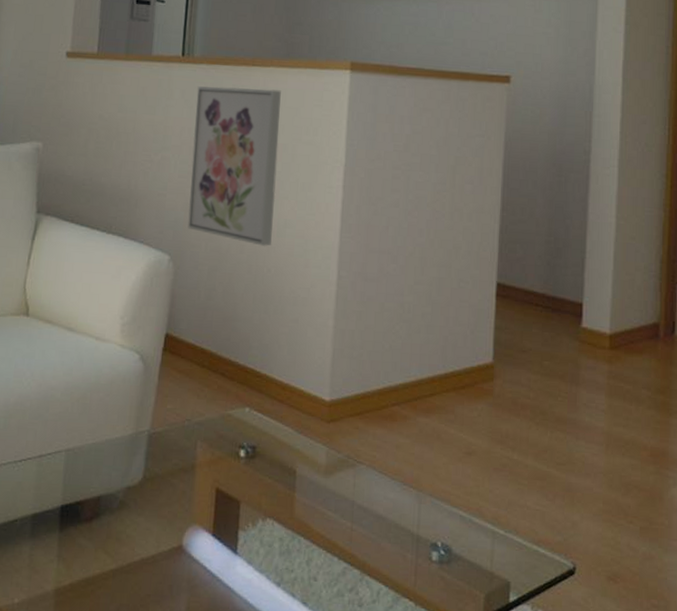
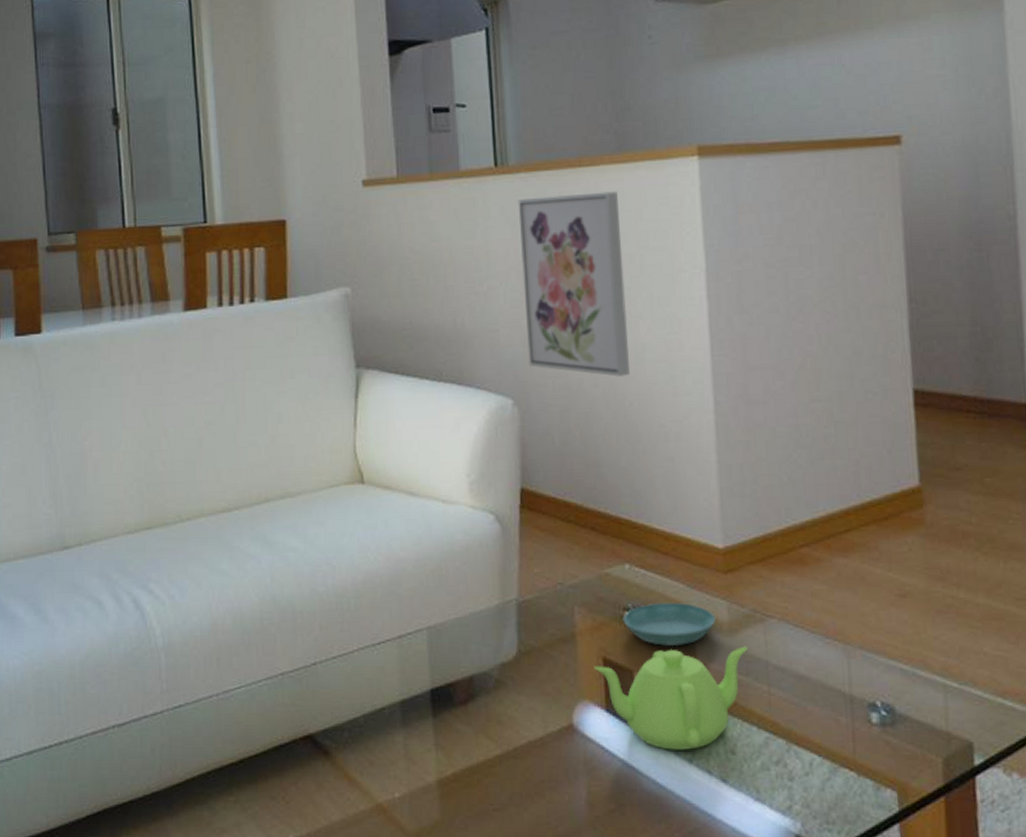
teapot: none [207,484,339,575] -> present [594,646,749,750]
saucer: none [237,443,316,483] -> present [622,602,716,647]

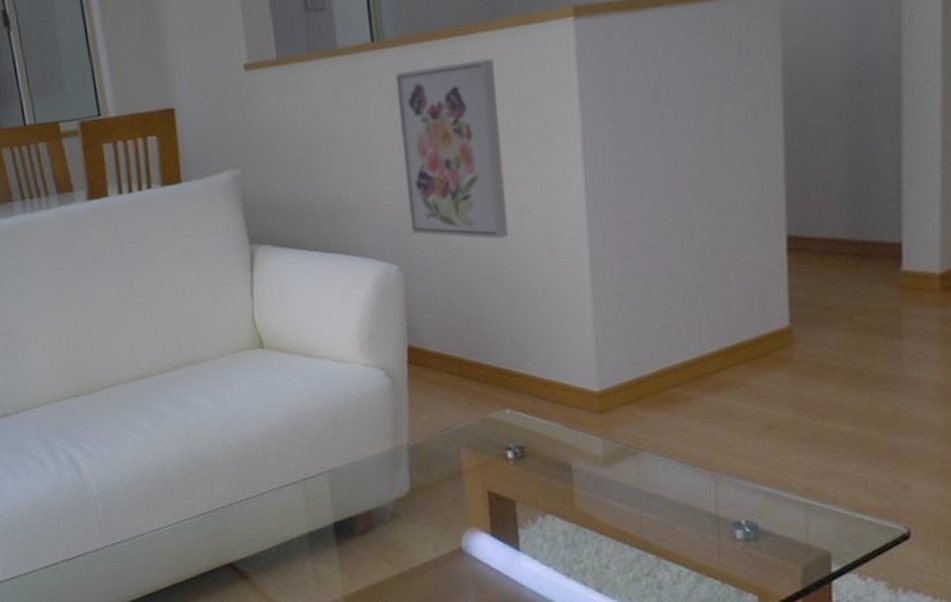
teapot: present [594,646,749,750] -> none [480,476,622,567]
saucer: present [622,602,716,647] -> none [505,441,592,480]

